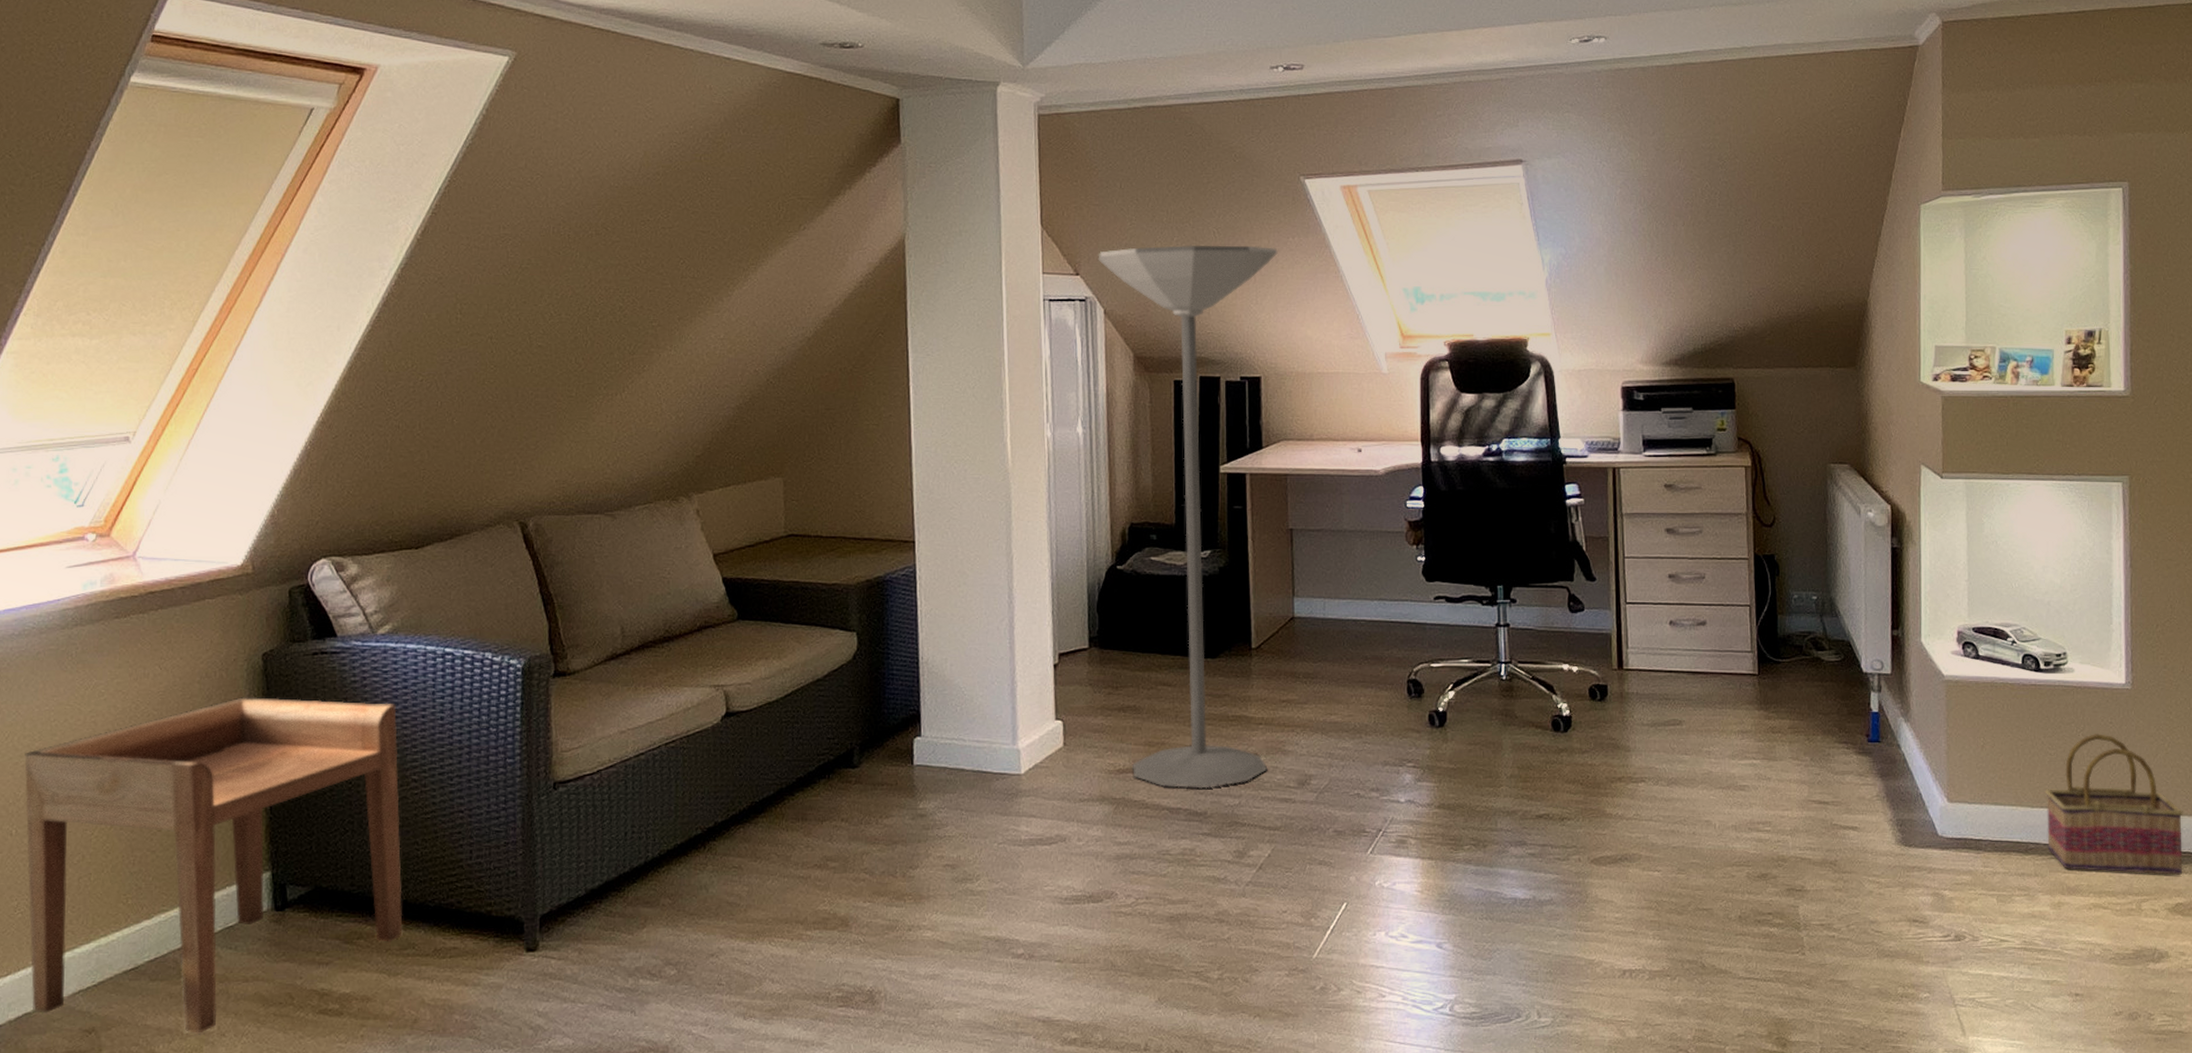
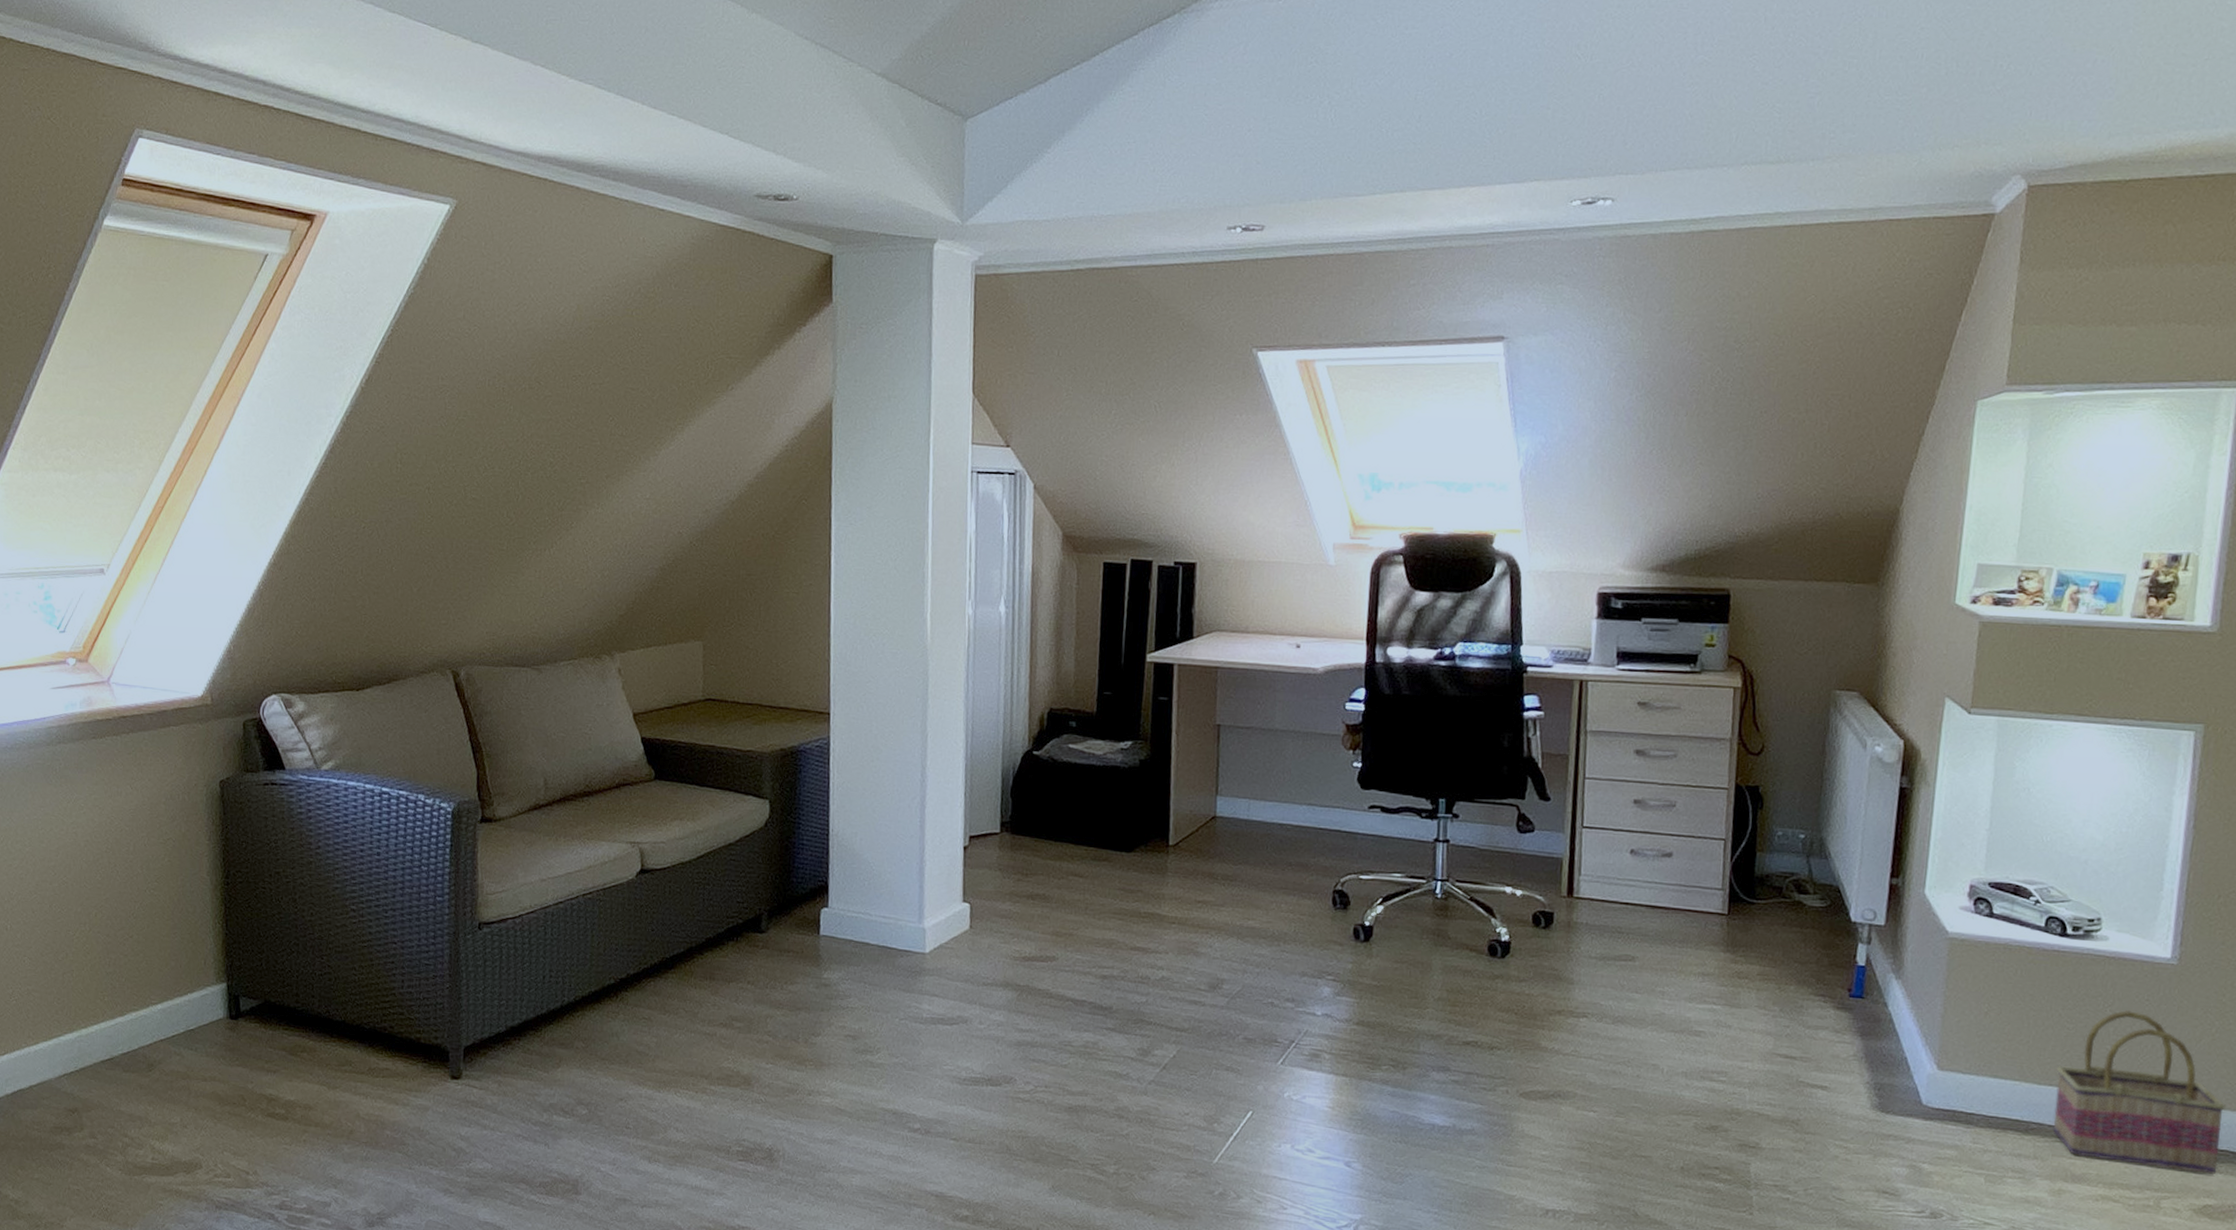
side table: present [24,696,403,1034] -> none [17,819,342,1123]
floor lamp: present [1098,244,1278,789] -> none [1030,418,1223,984]

